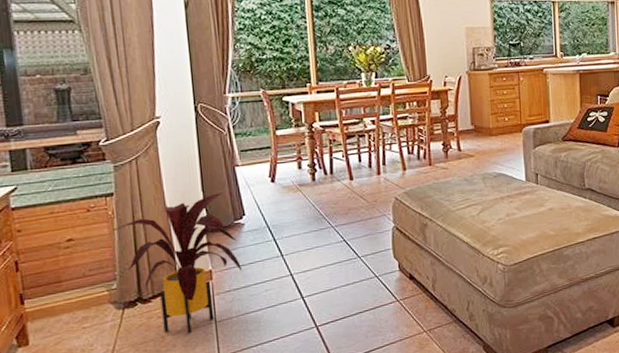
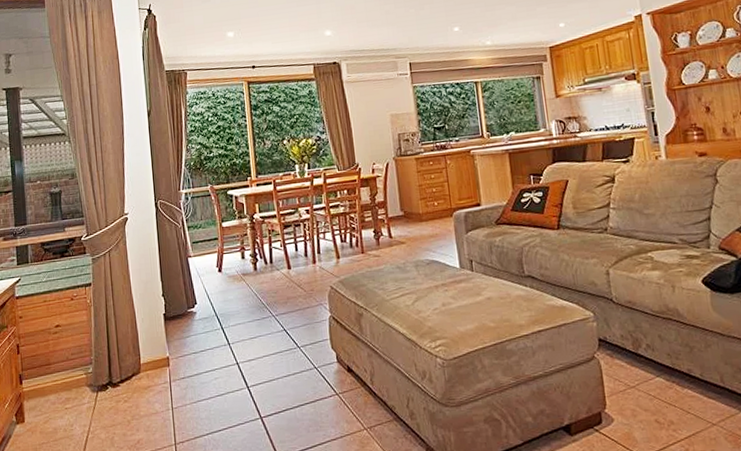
house plant: present [112,193,241,333] -> none [89,282,194,418]

